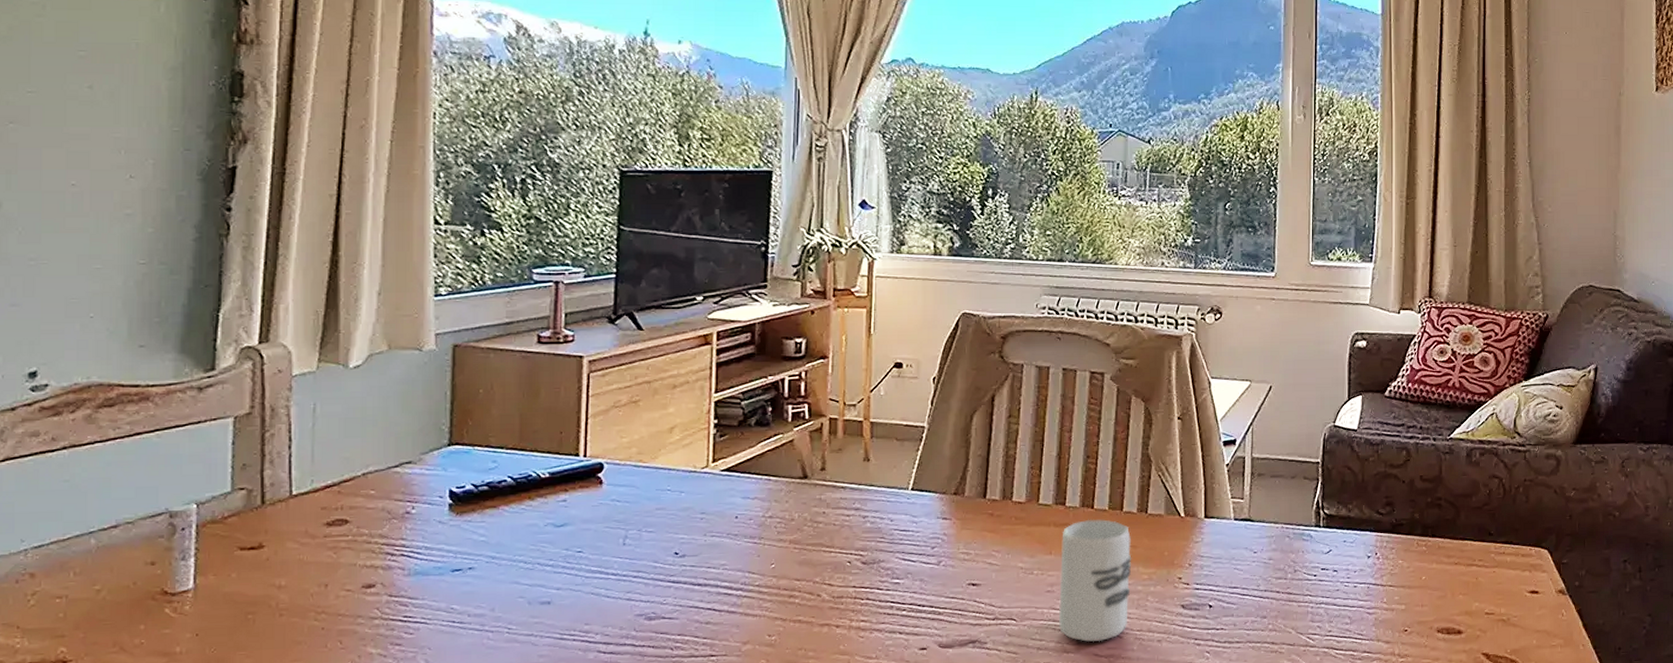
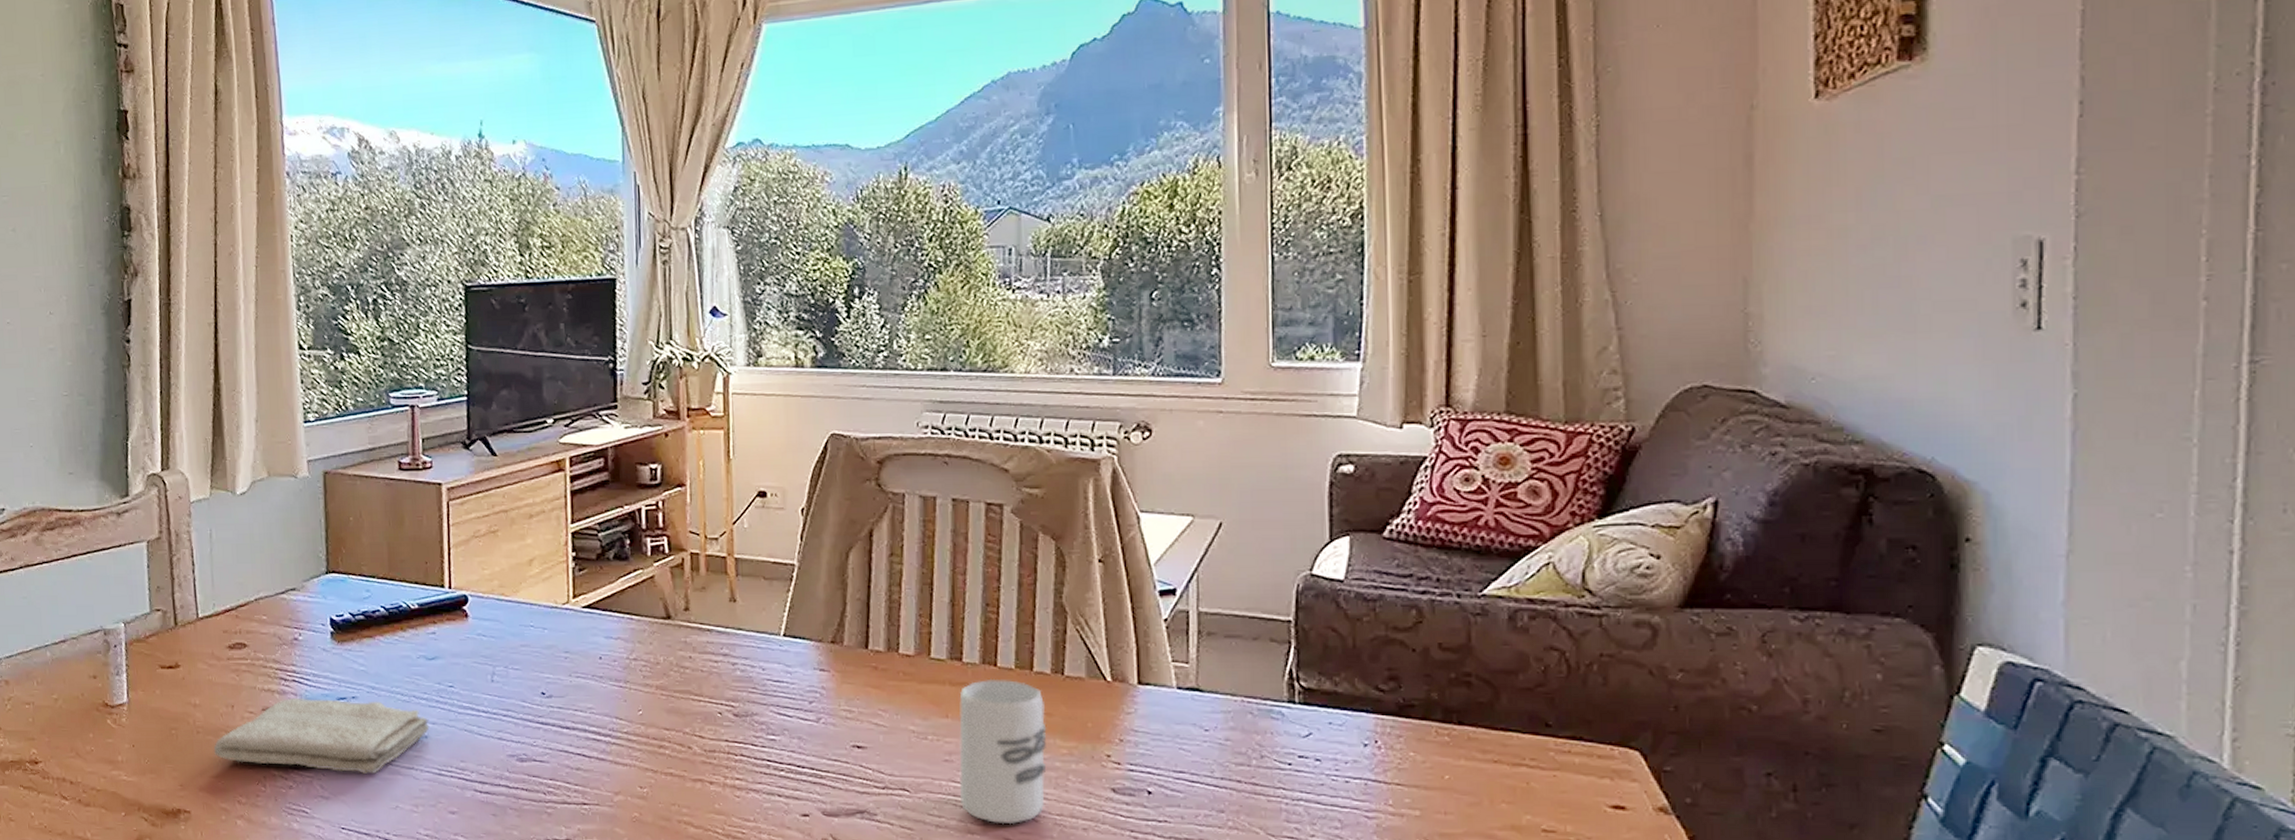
washcloth: none [299,570,554,645] -> present [213,697,430,775]

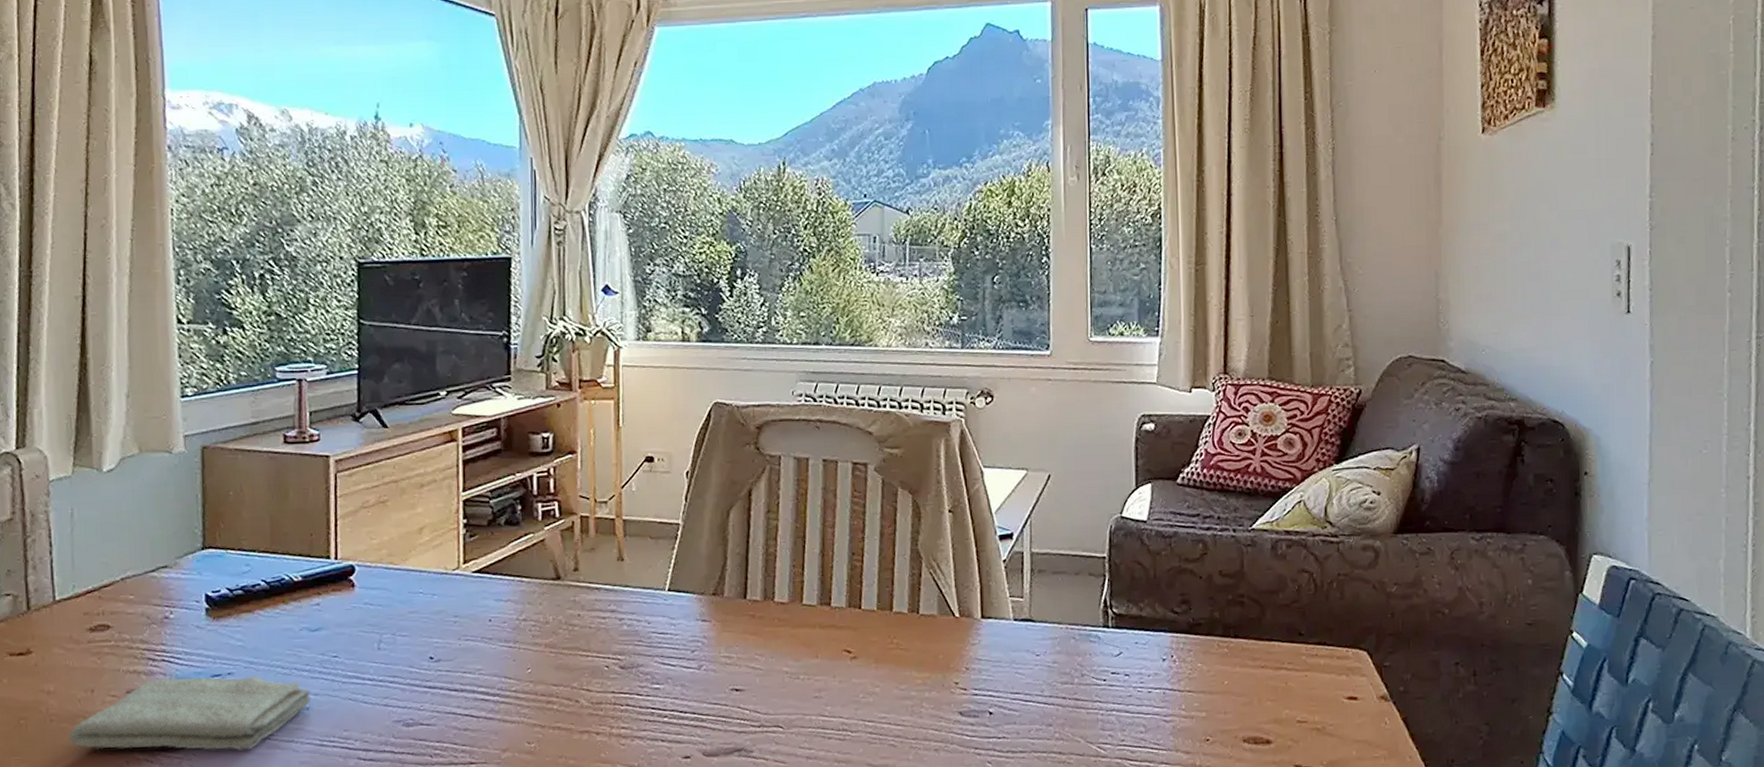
cup: present [959,678,1047,825] -> none [827,620,904,752]

